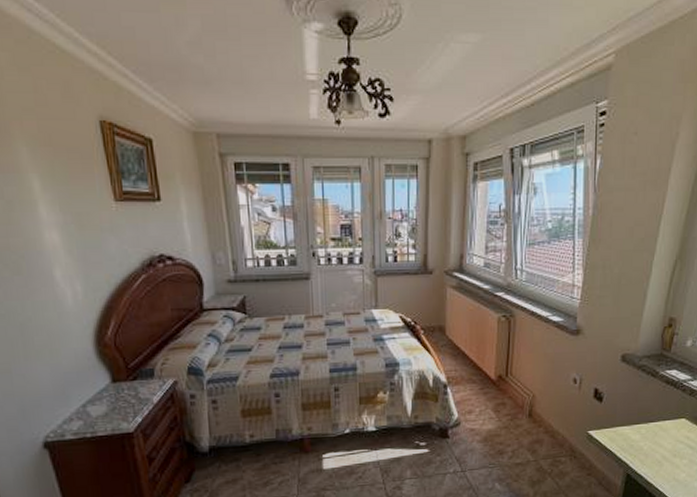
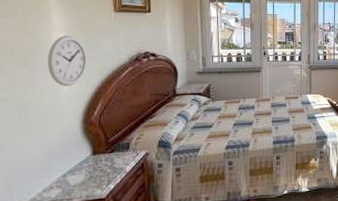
wall clock: none [42,234,90,299] -> present [47,35,87,86]

